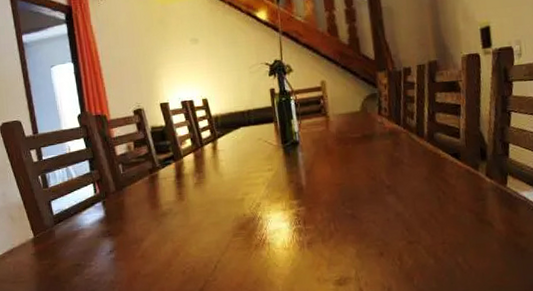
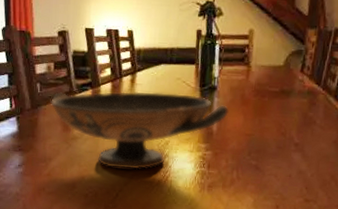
decorative bowl: none [135,152,315,239] -> present [51,91,229,170]

